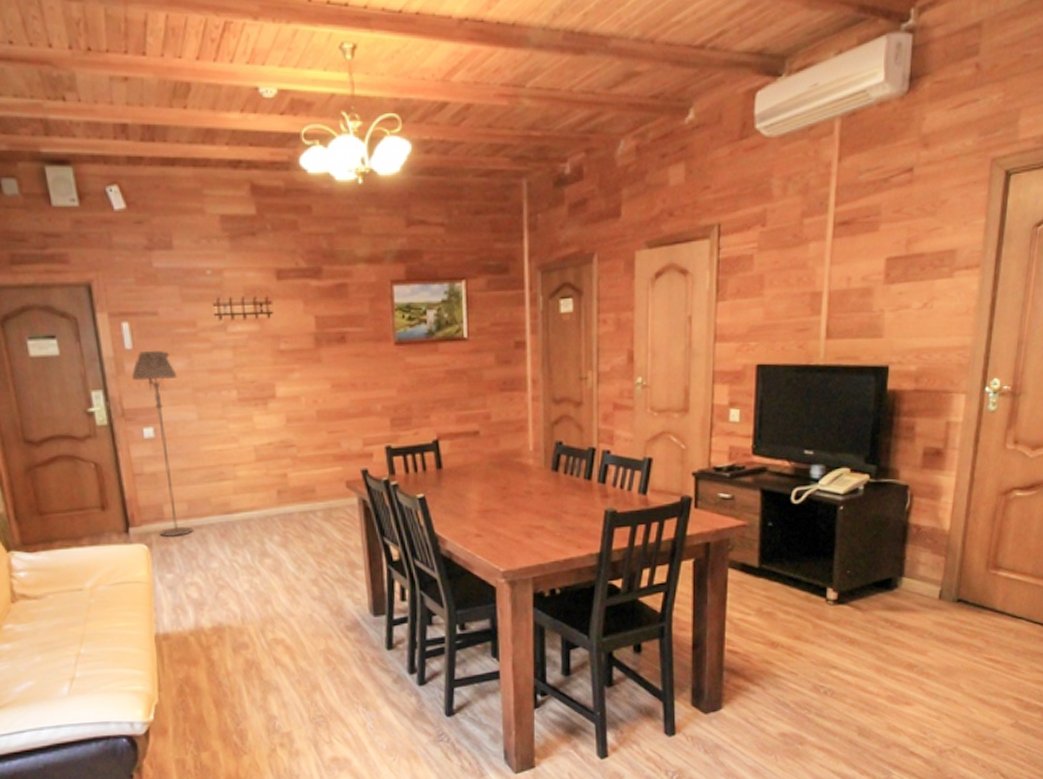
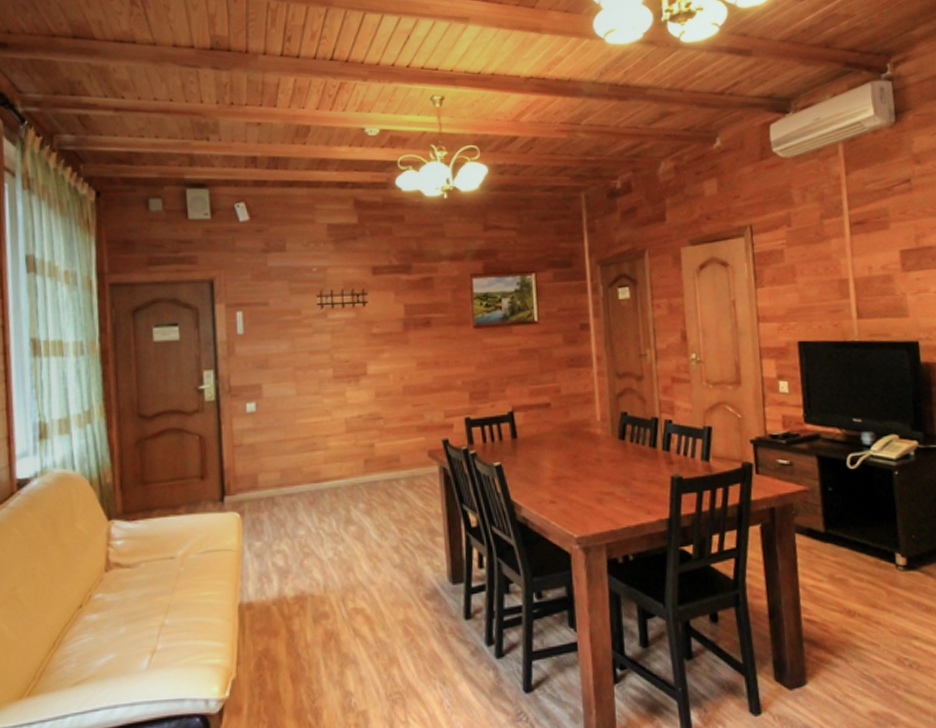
floor lamp: present [131,351,194,538] -> none [240,335,284,506]

